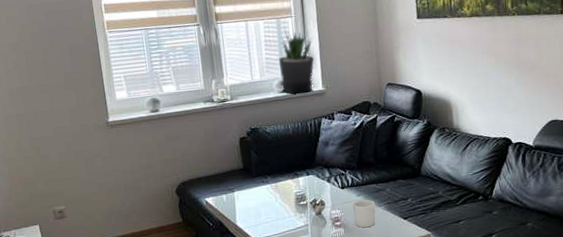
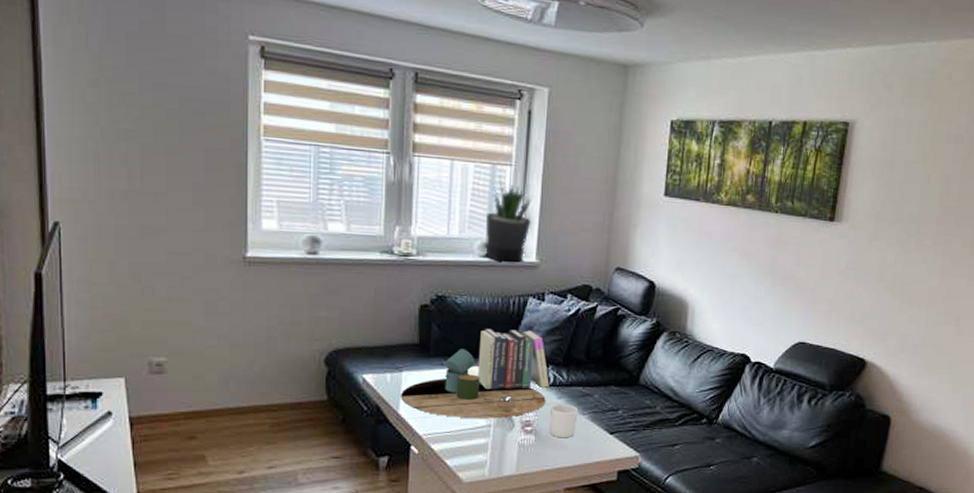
decorative tray: none [235,167,348,223] -> present [401,349,546,419]
books: none [288,144,349,197] -> present [477,328,550,390]

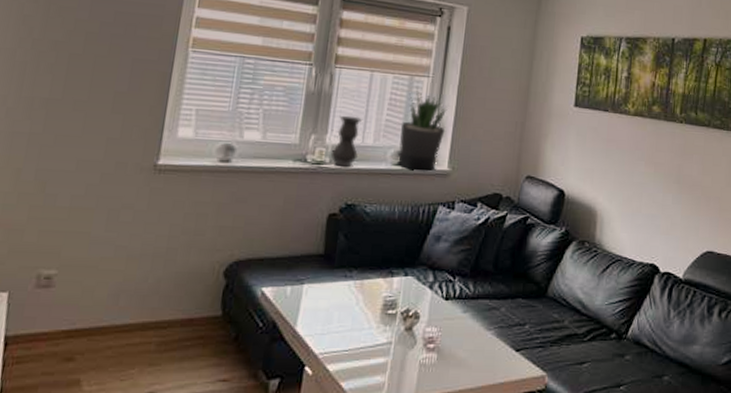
decorative tray: present [401,349,546,419] -> none [299,259,451,335]
vase: none [417,206,445,260] -> present [330,115,362,168]
books: present [477,328,550,390] -> none [381,238,455,303]
mug: present [548,403,579,438] -> none [452,318,484,357]

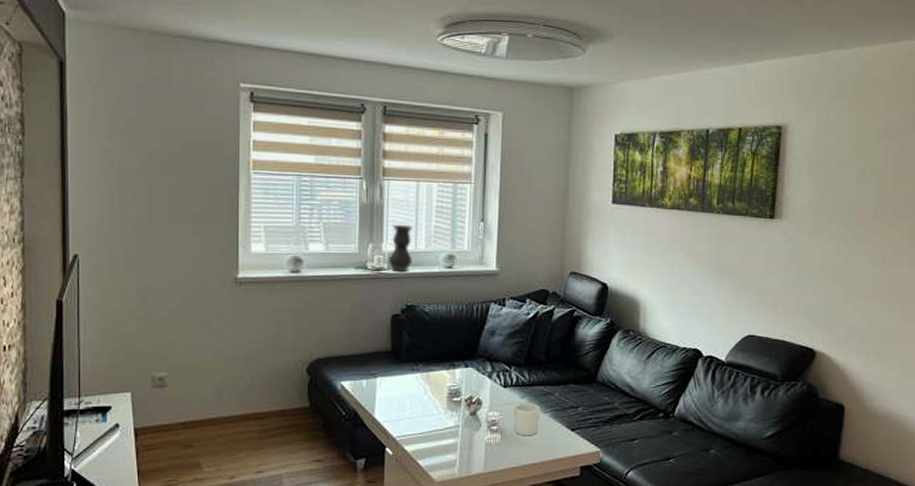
planter: present [398,88,448,173] -> none [449,195,491,274]
mug: none [452,318,484,357] -> present [513,403,541,436]

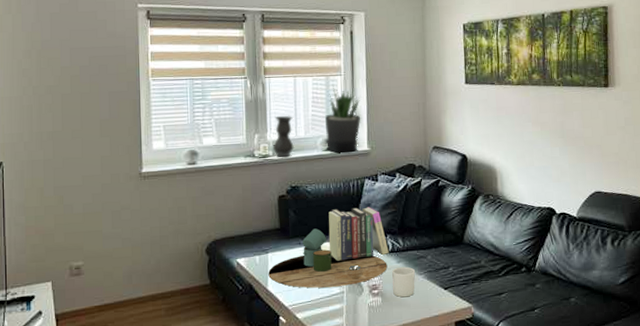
decorative tray: none [376,354,510,419] -> present [268,228,388,289]
books: none [445,334,513,392] -> present [328,207,389,261]
planter: none [449,195,491,274] -> present [324,86,360,154]

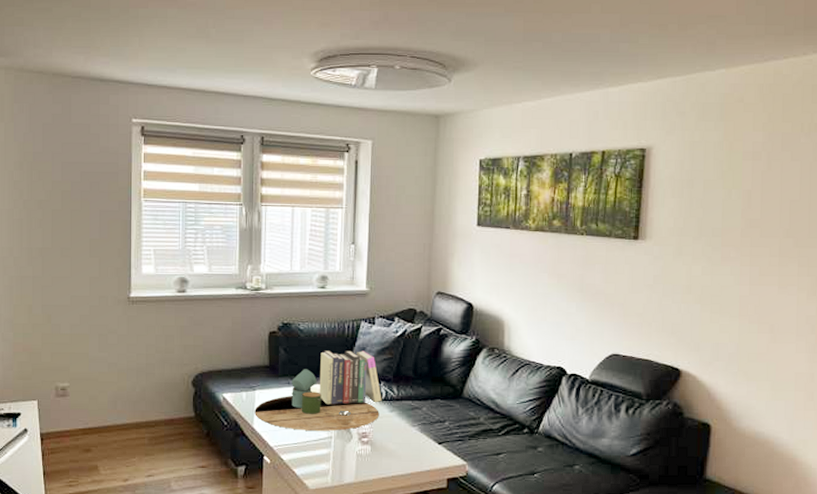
vase: present [272,115,294,158] -> none [265,247,288,292]
planter: present [324,86,360,154] -> none [322,219,361,293]
mug: present [392,266,416,298] -> none [383,416,409,449]

